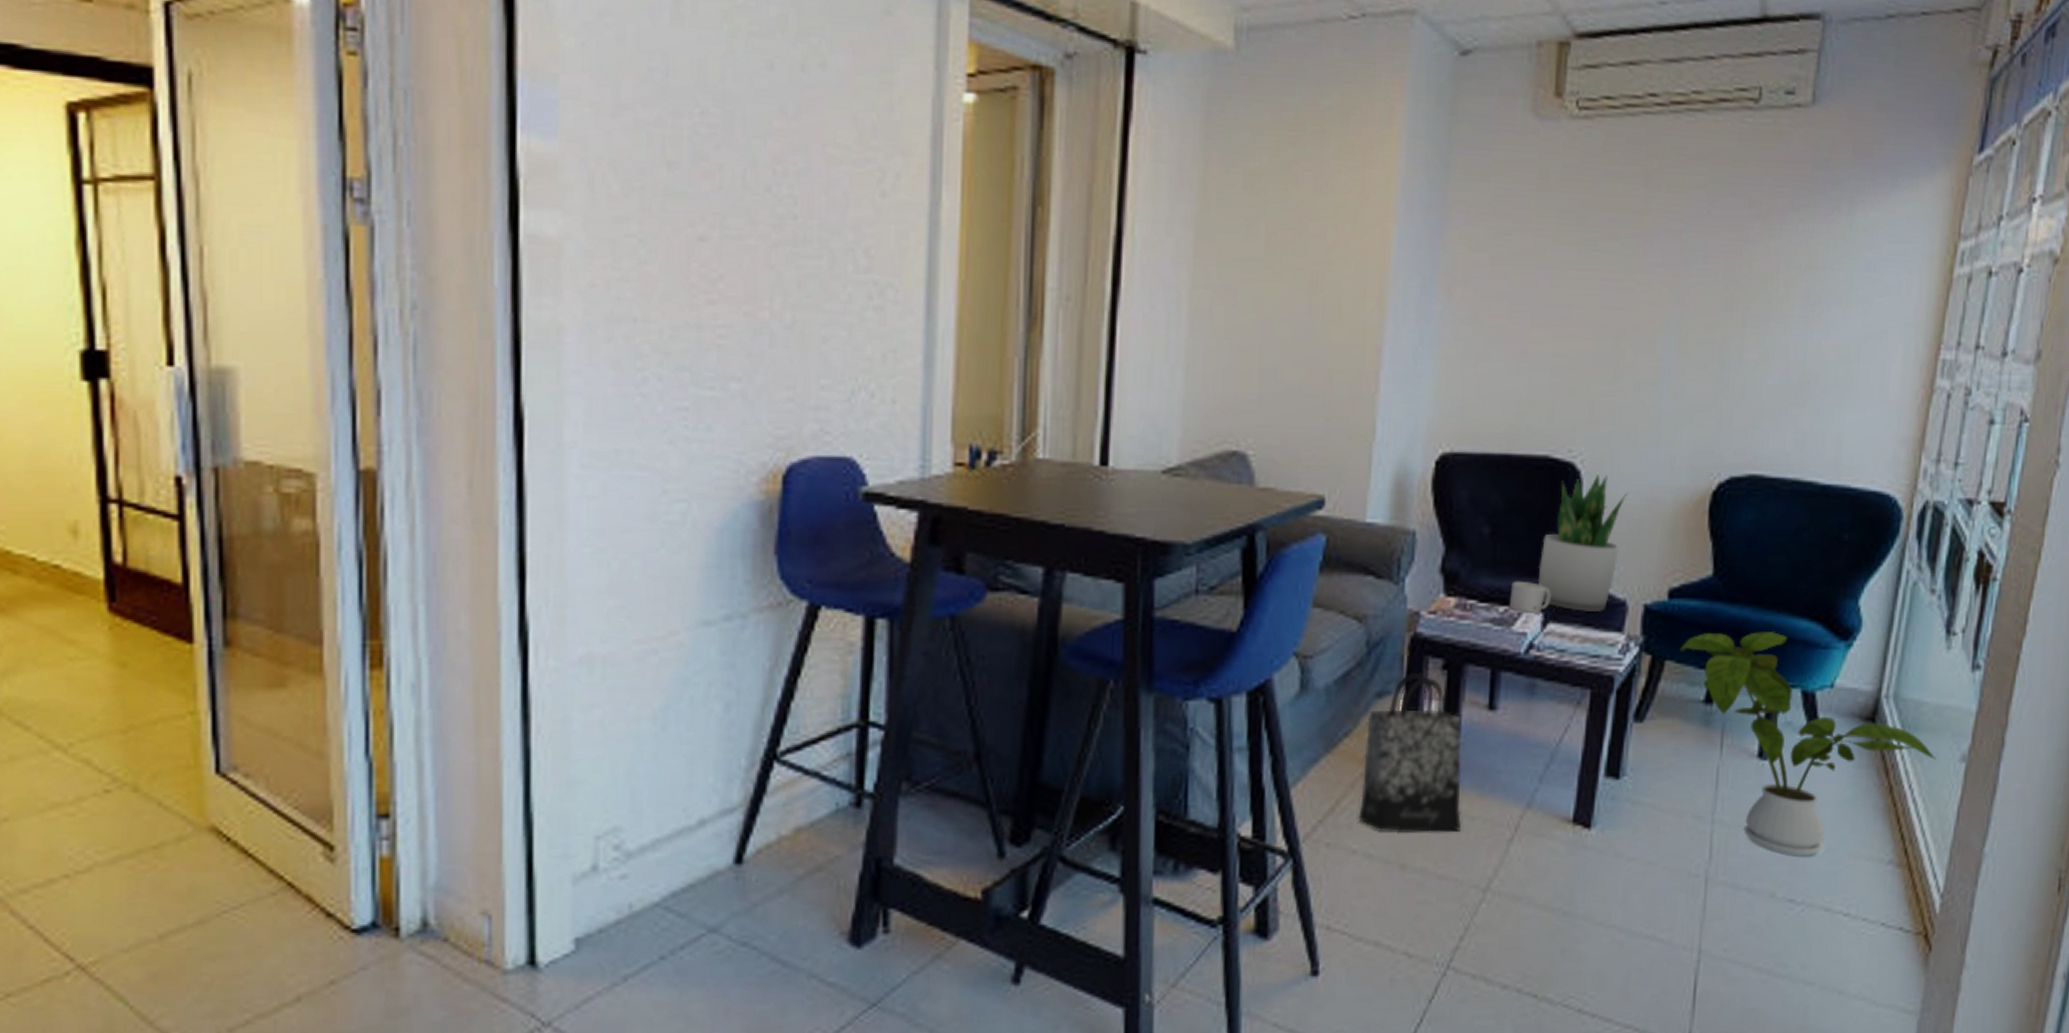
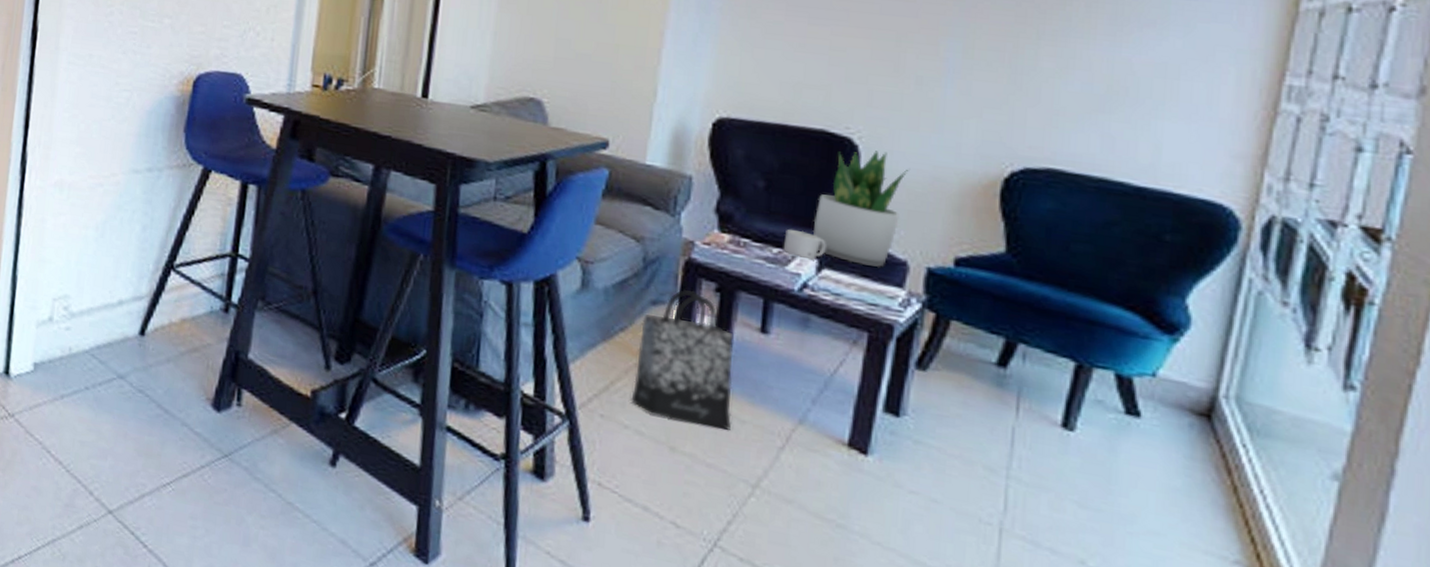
house plant: present [1680,632,1936,857] -> none [968,302,1296,535]

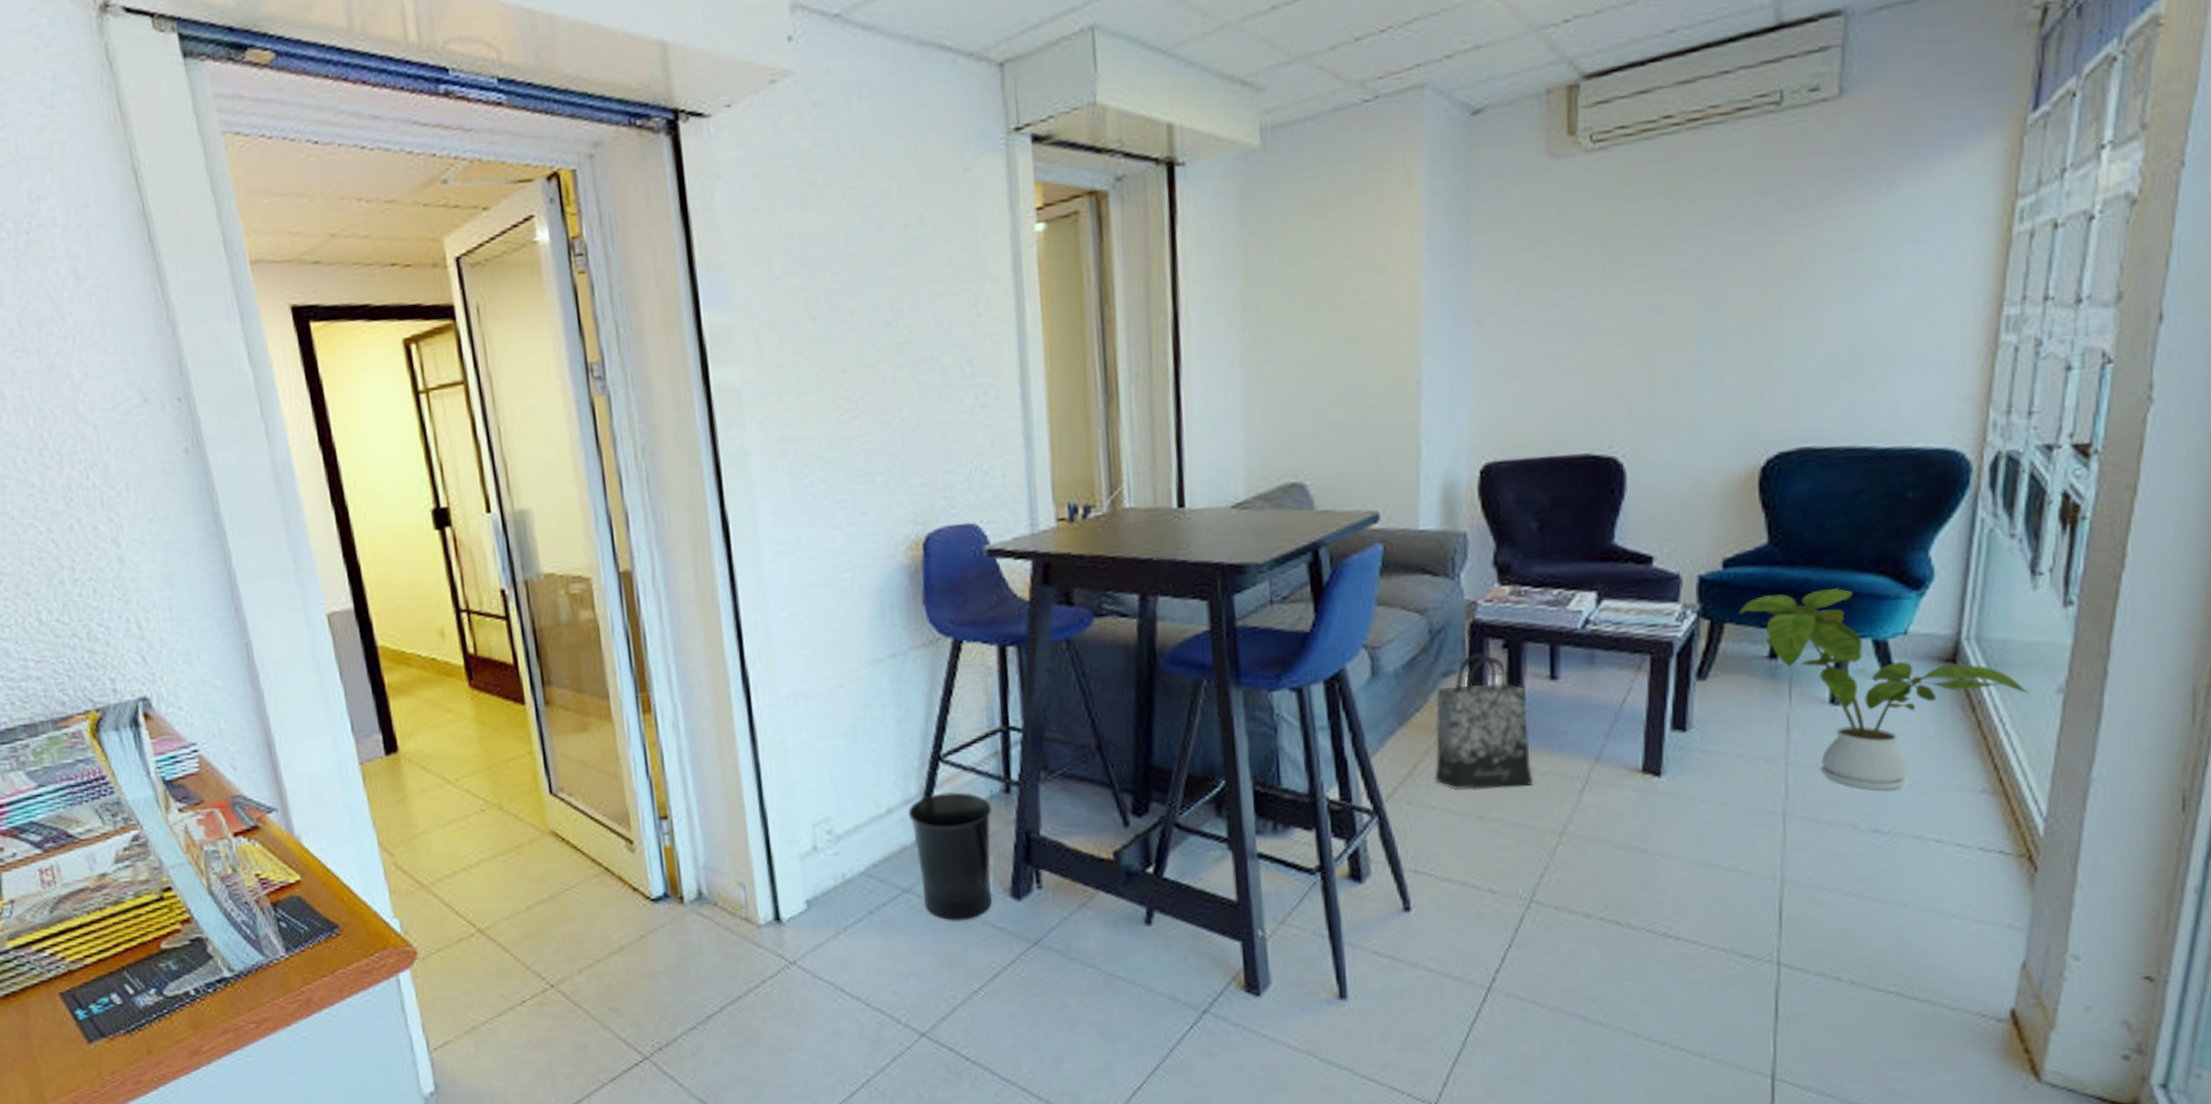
waste bin: none [134,298,210,417] -> present [908,792,992,920]
mug: present [782,229,826,263] -> none [1562,566,1603,596]
planter: present [812,151,909,267] -> none [1588,464,1673,588]
house plant: none [968,302,1296,535] -> present [1739,588,2028,791]

